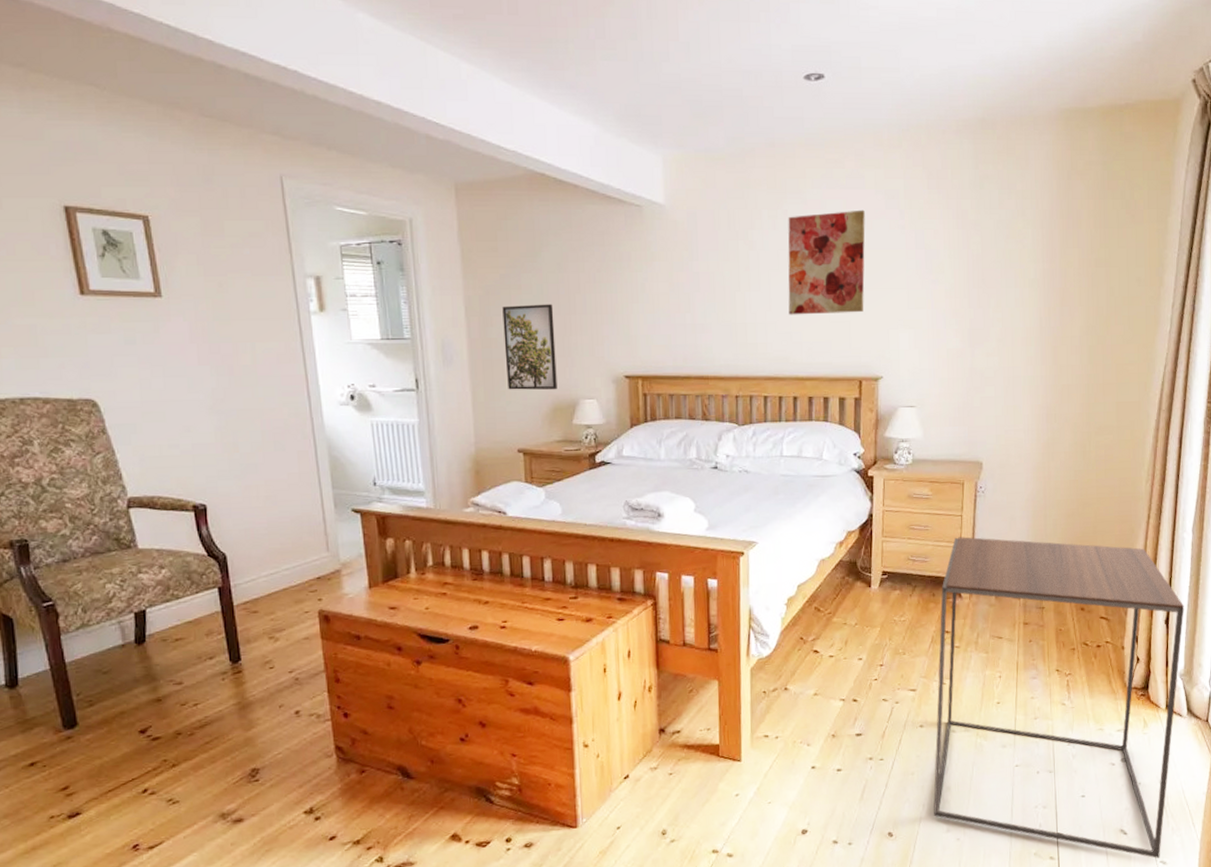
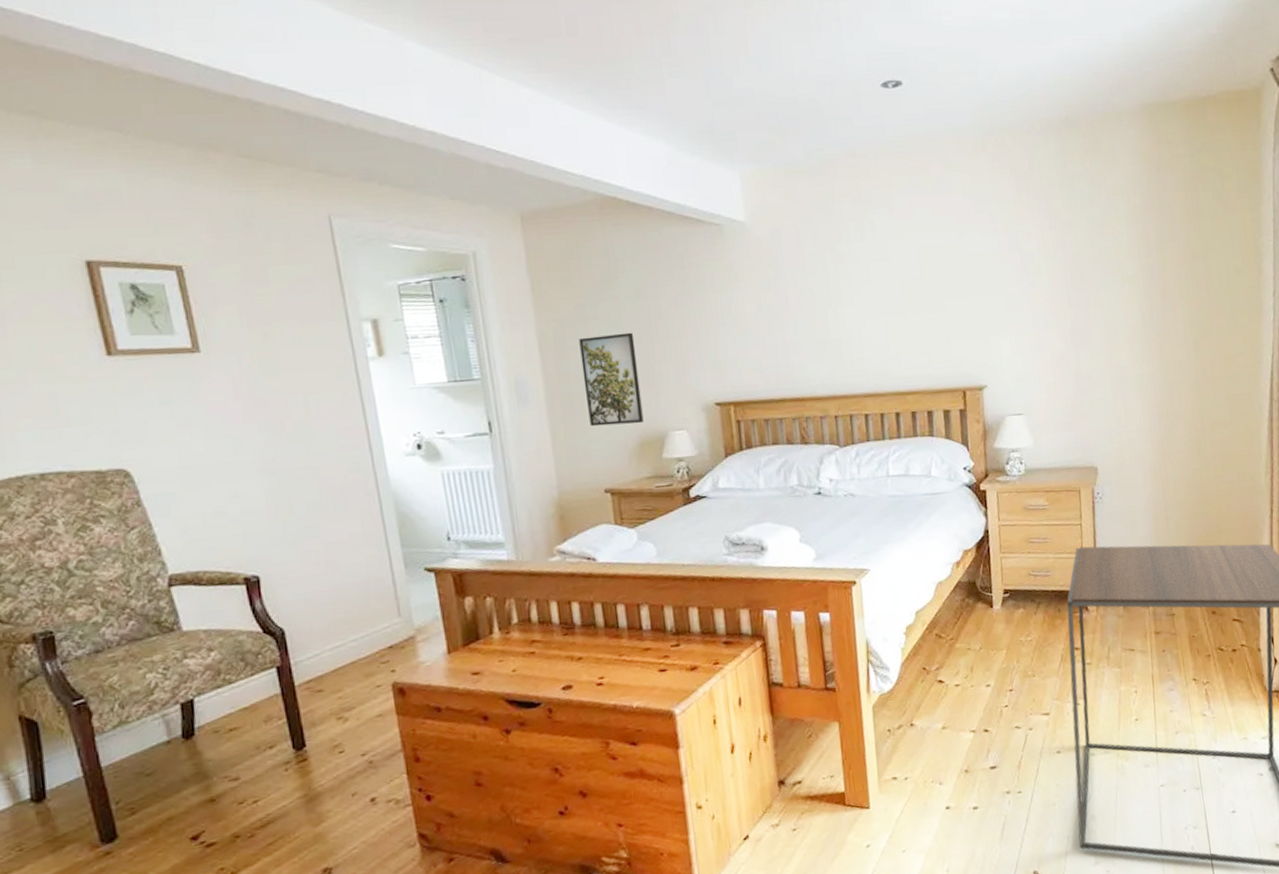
wall art: present [788,210,865,315] -> none [875,215,962,328]

